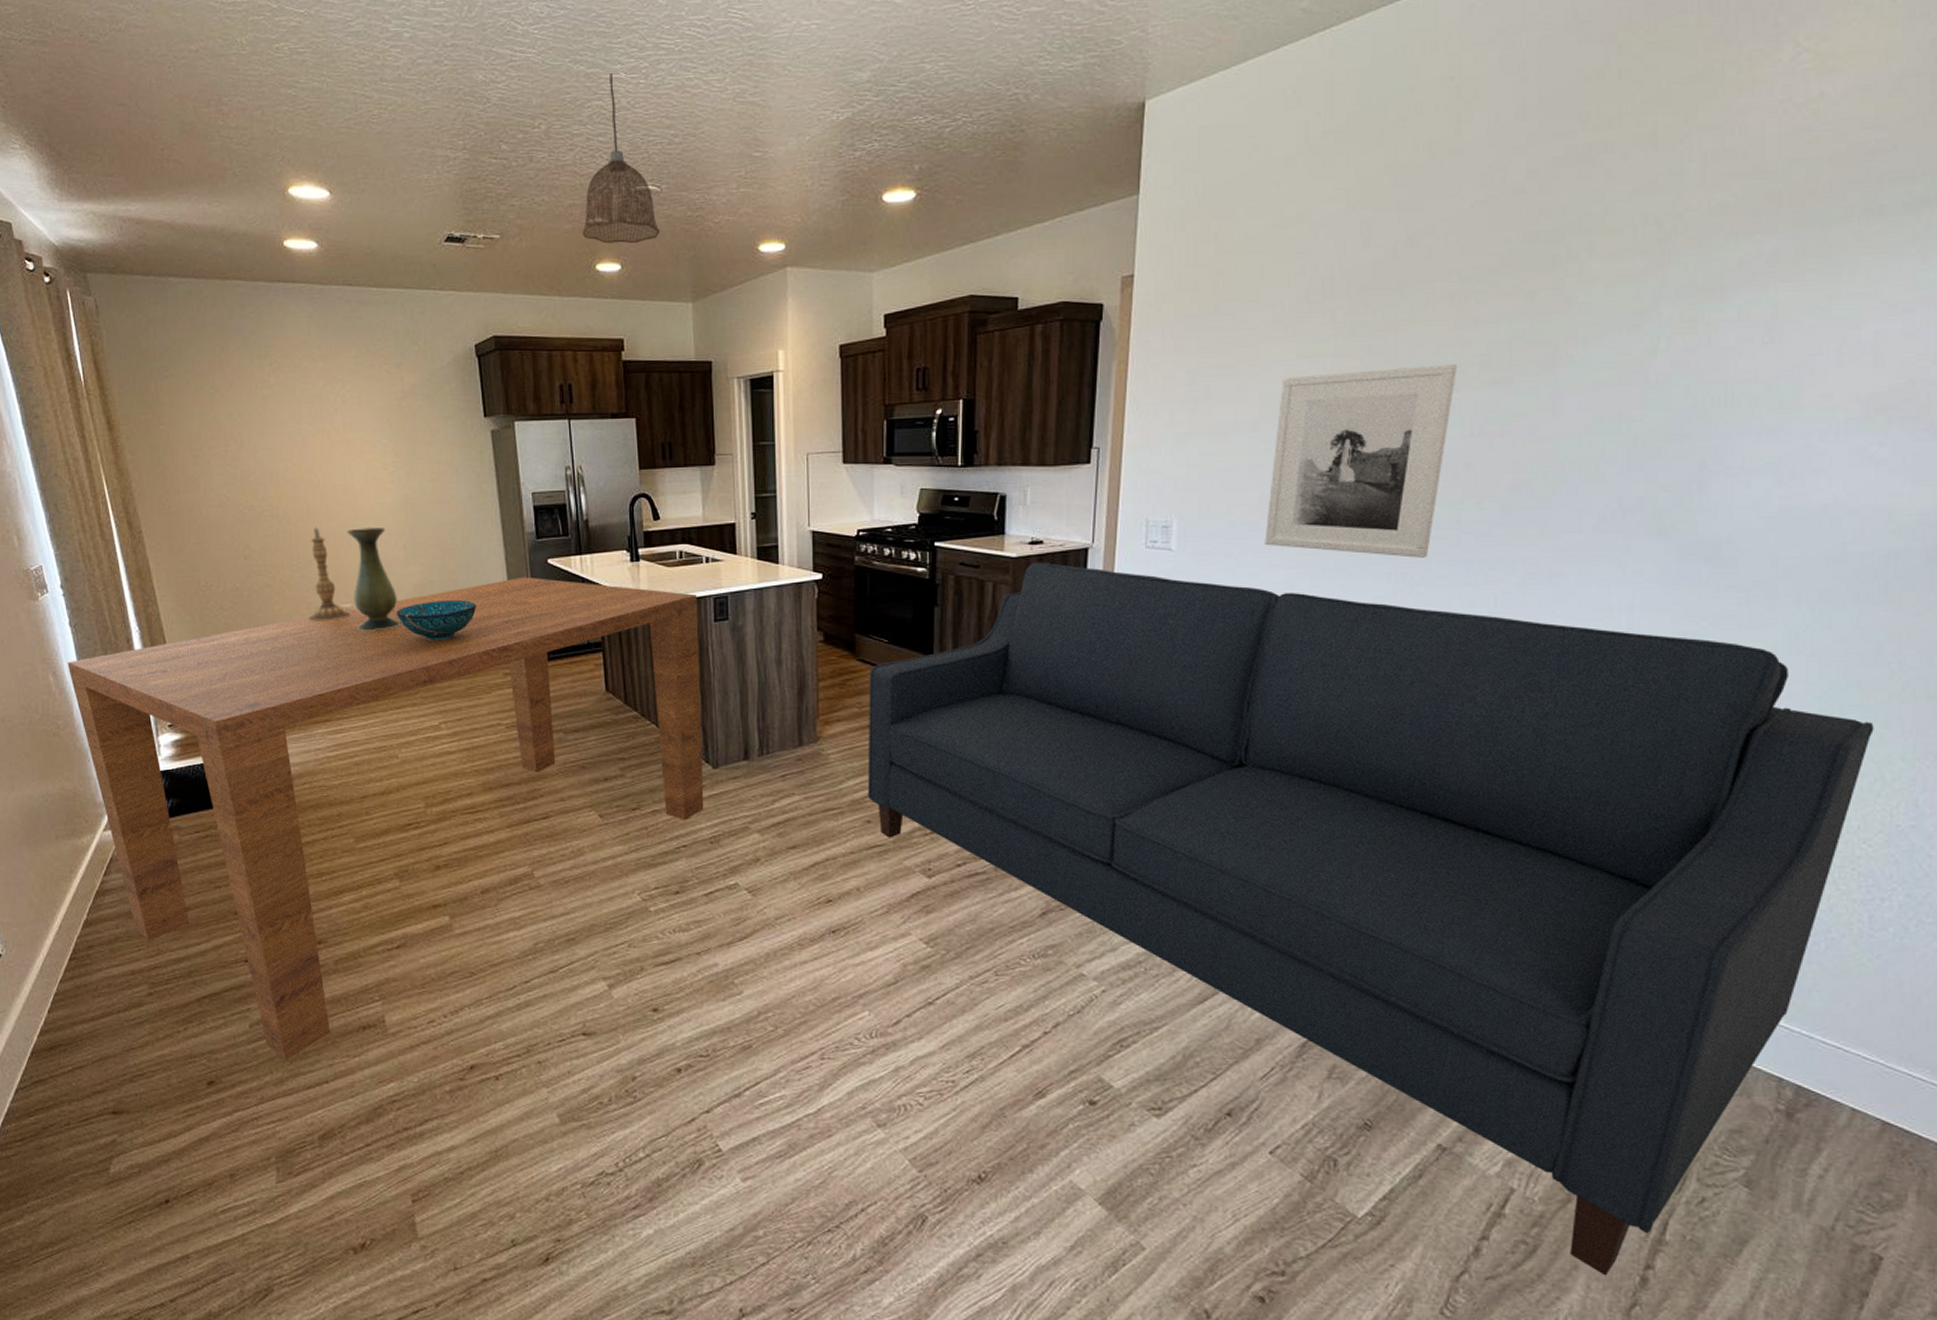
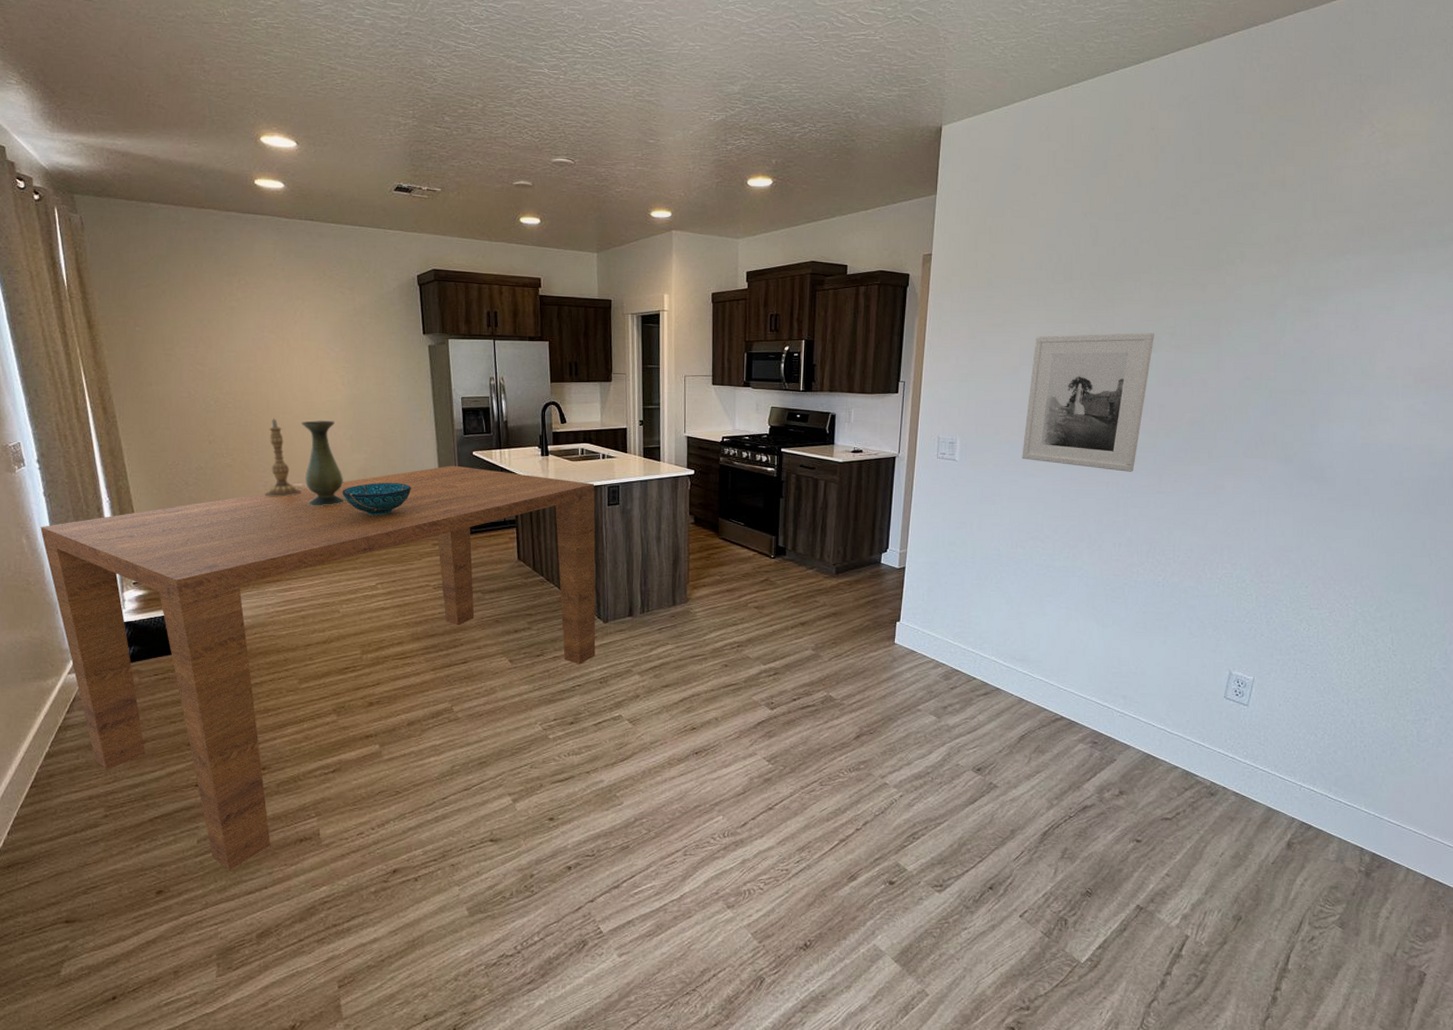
pendant lamp: present [582,73,660,244] -> none [509,68,573,204]
sofa: present [867,562,1874,1276] -> none [726,466,1420,997]

